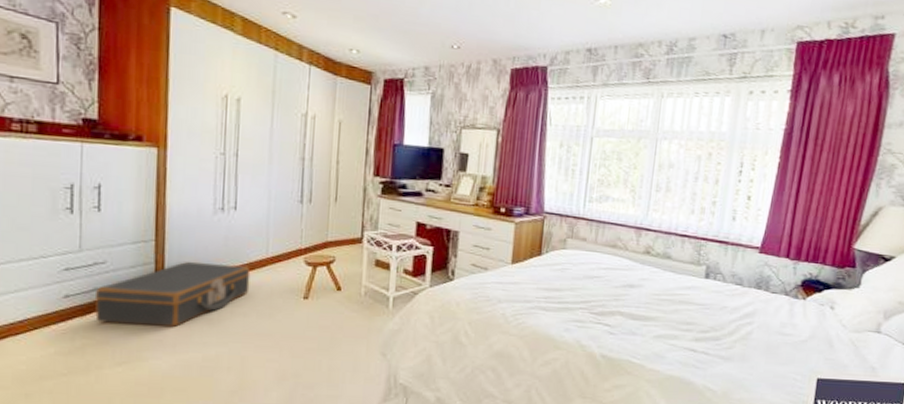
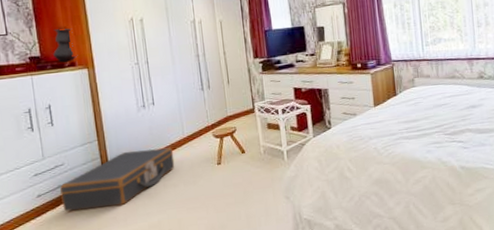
vase: none [115,88,148,135] -> present [53,28,78,63]

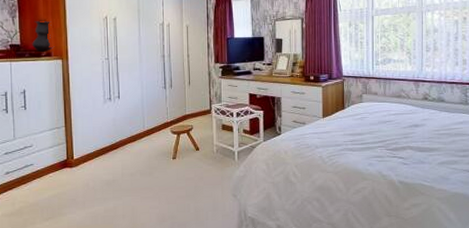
suitcase: present [60,147,175,212] -> none [27,139,134,190]

